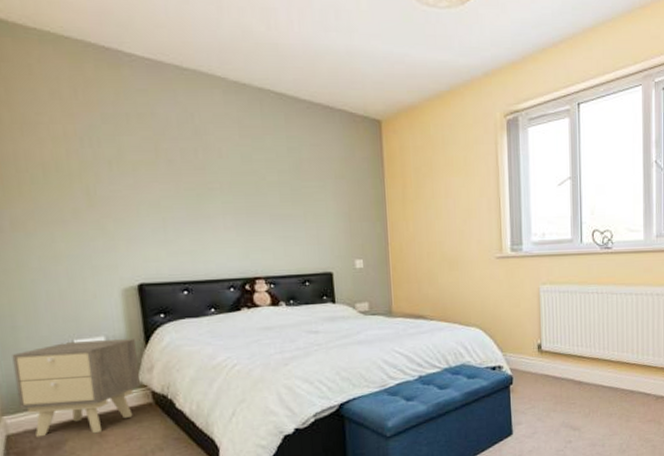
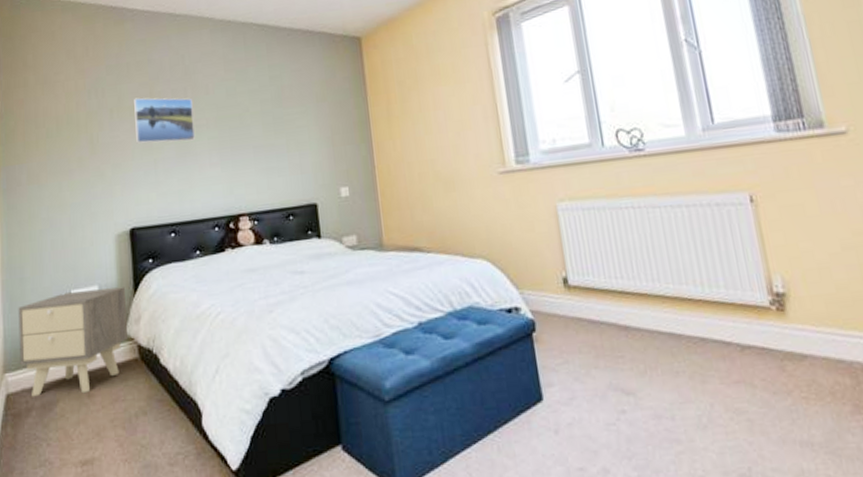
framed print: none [136,152,208,203] -> present [134,97,195,144]

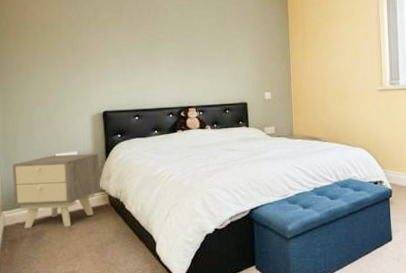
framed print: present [134,97,195,144] -> none [107,12,156,50]

